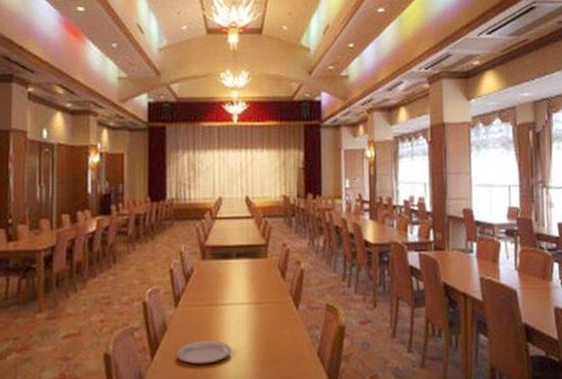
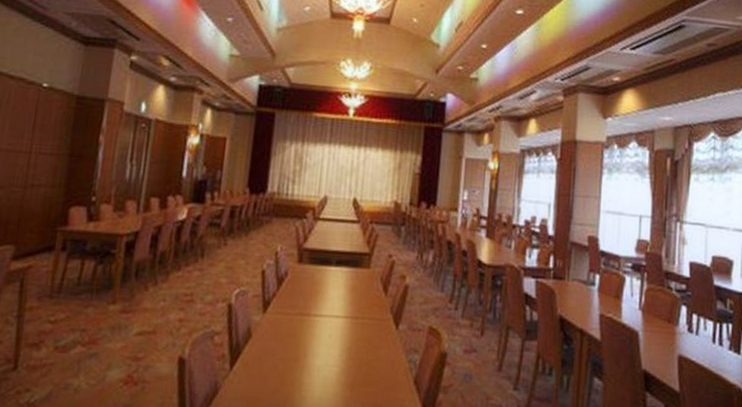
plate: present [176,340,232,365] -> none [258,353,320,380]

